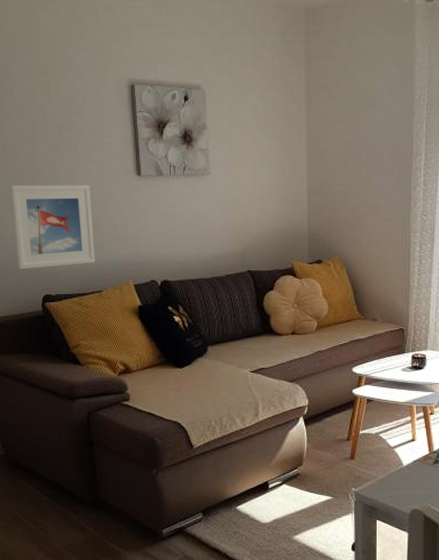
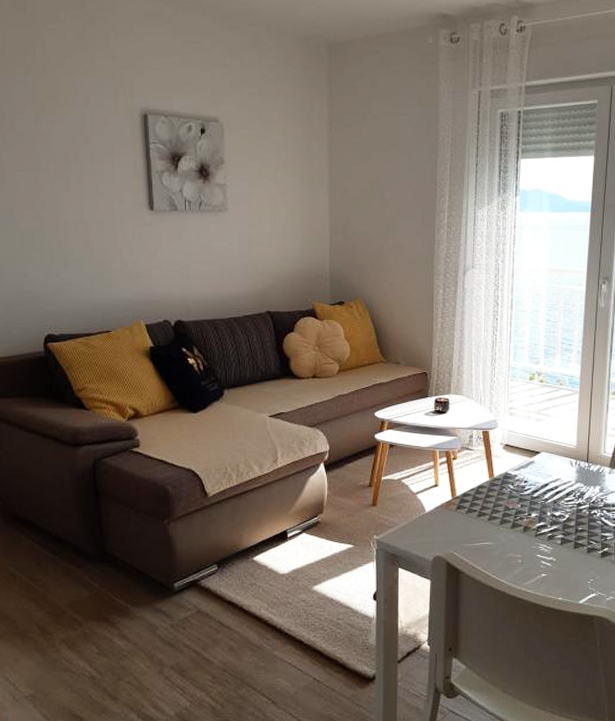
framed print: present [10,185,96,270] -> none [9,217,104,307]

